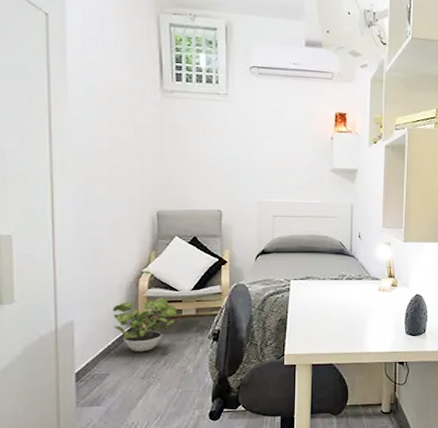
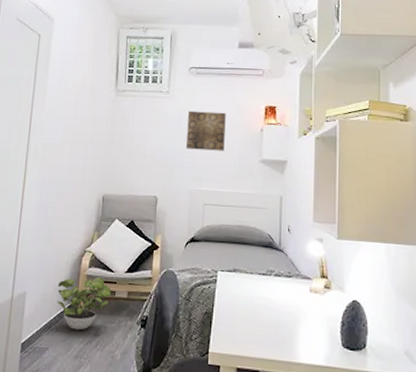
wall art: none [251,116,294,161] -> present [186,110,226,151]

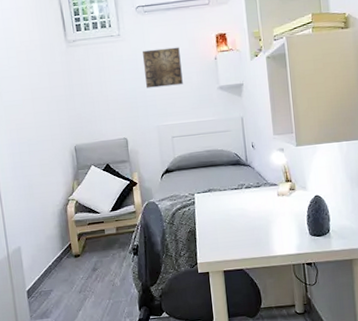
potted plant: present [57,277,111,331] -> none [49,220,101,270]

